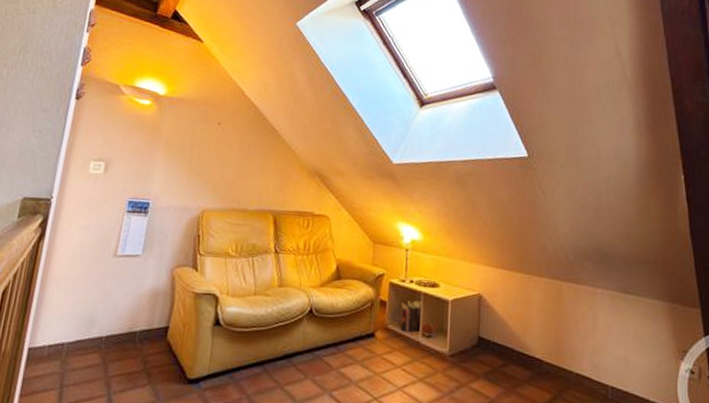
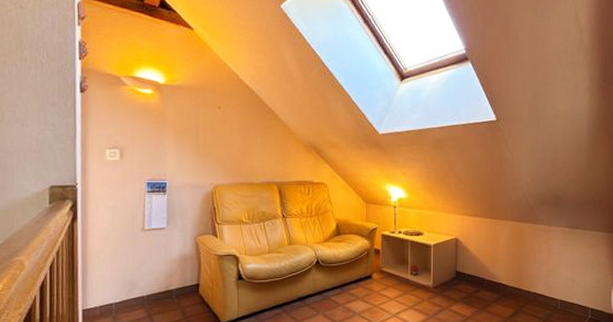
books: present [399,300,424,332] -> none [391,247,412,272]

